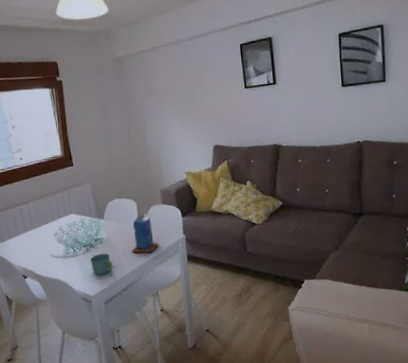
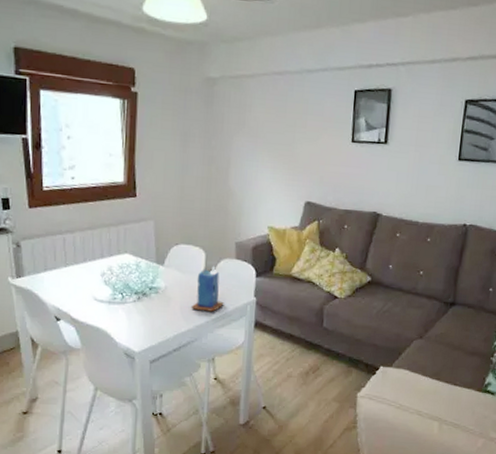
mug: present [90,253,113,275] -> none [140,304,167,330]

